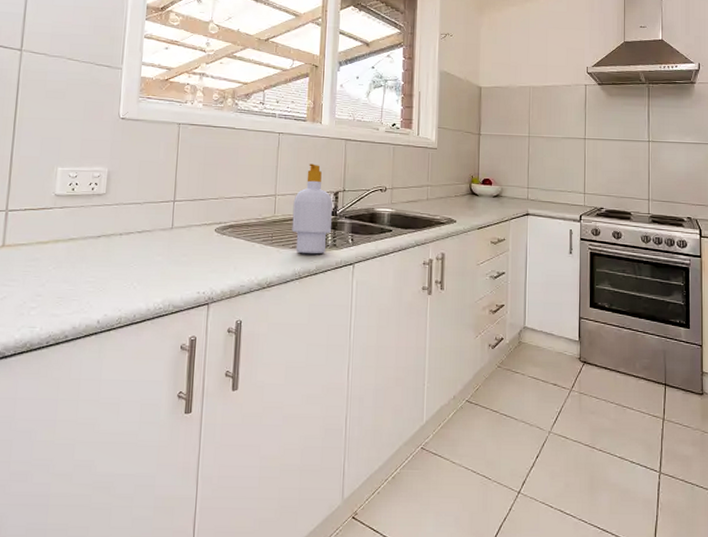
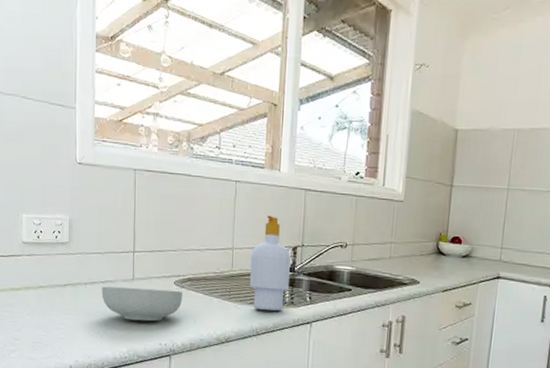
cereal bowl: none [137,236,224,270] -> present [102,286,183,322]

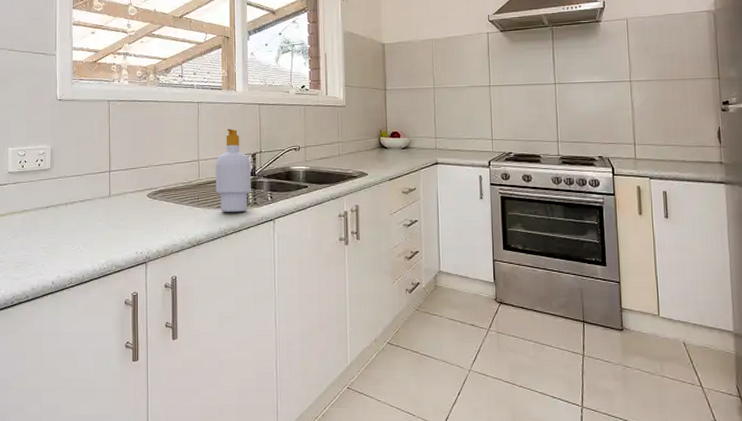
cereal bowl: present [102,286,183,322] -> none [81,202,156,233]

